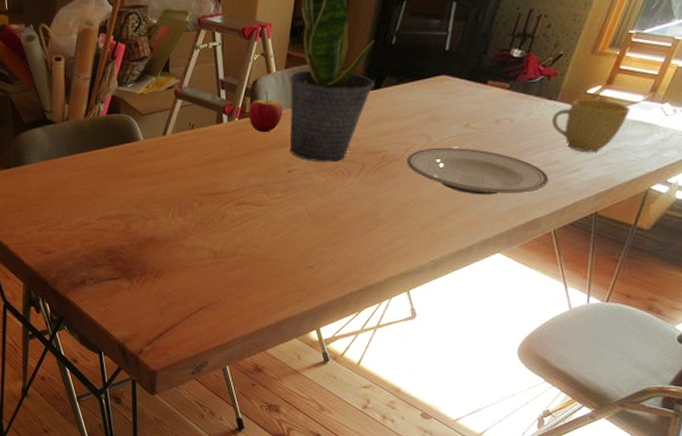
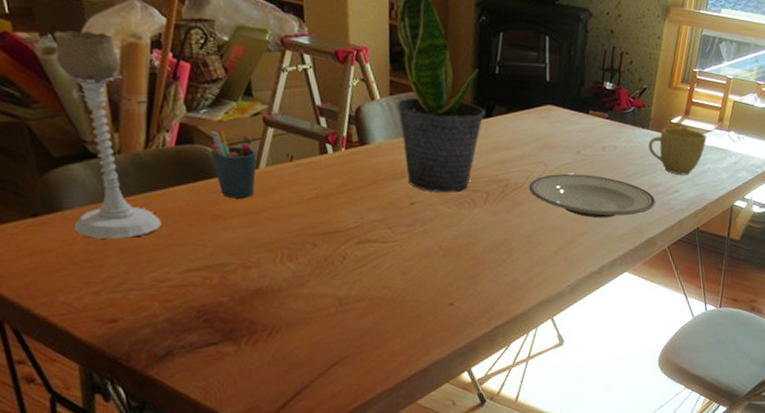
candle holder: none [31,20,90,189] -> present [54,30,162,240]
pen holder: none [131,102,165,160] -> present [210,131,257,199]
apple: present [249,92,283,133] -> none [356,119,395,164]

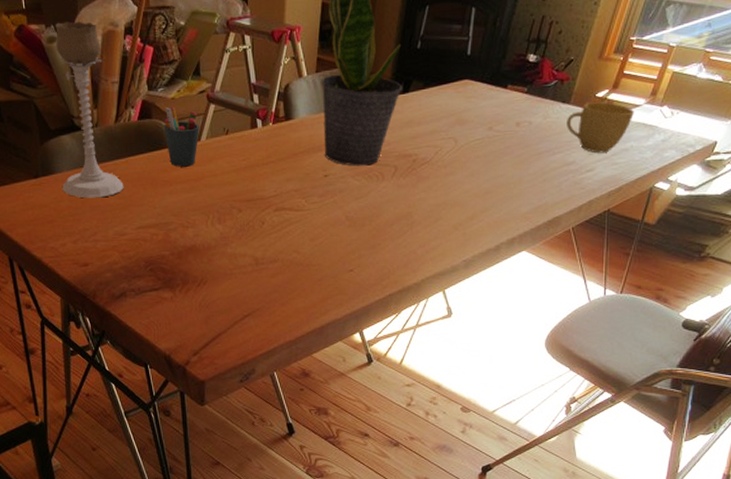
plate: present [528,173,656,219] -> none [436,150,566,196]

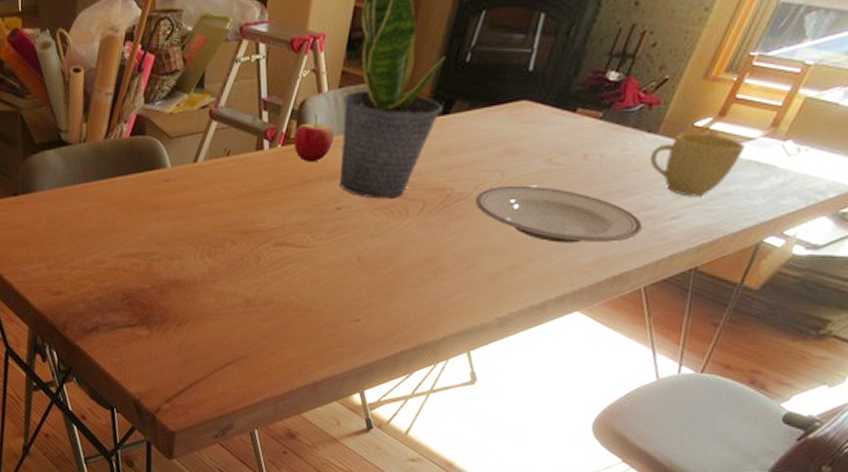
candle holder: present [55,21,124,199] -> none [41,25,108,221]
pen holder: present [163,107,199,167] -> none [157,123,197,191]
apple: none [283,96,316,138] -> present [294,114,334,163]
plate: none [436,150,566,196] -> present [475,185,643,243]

